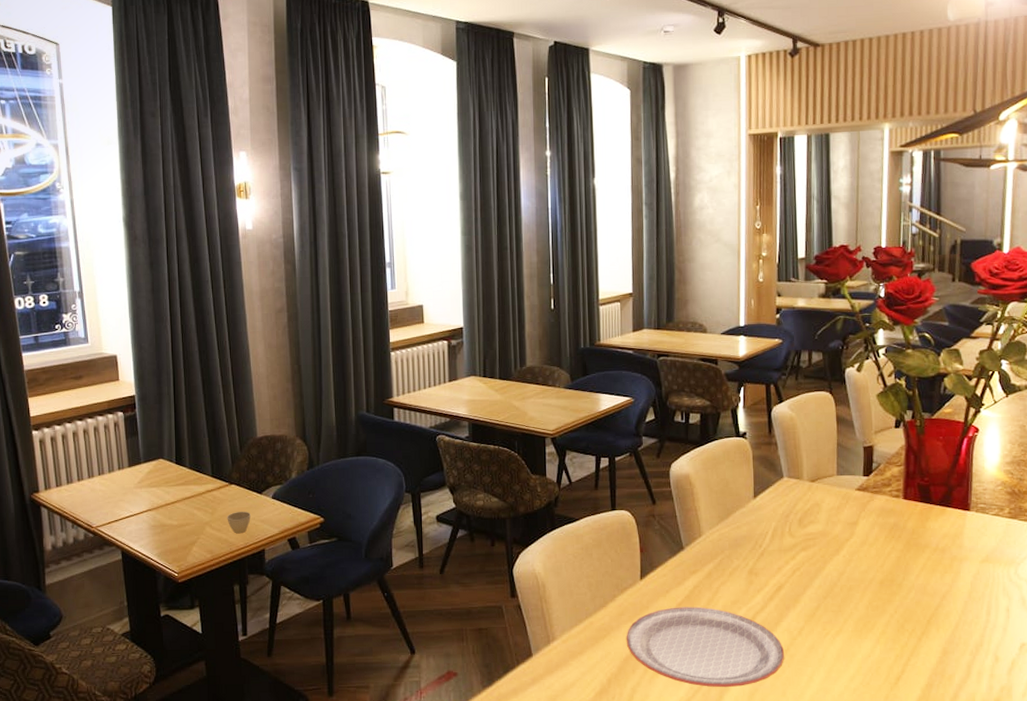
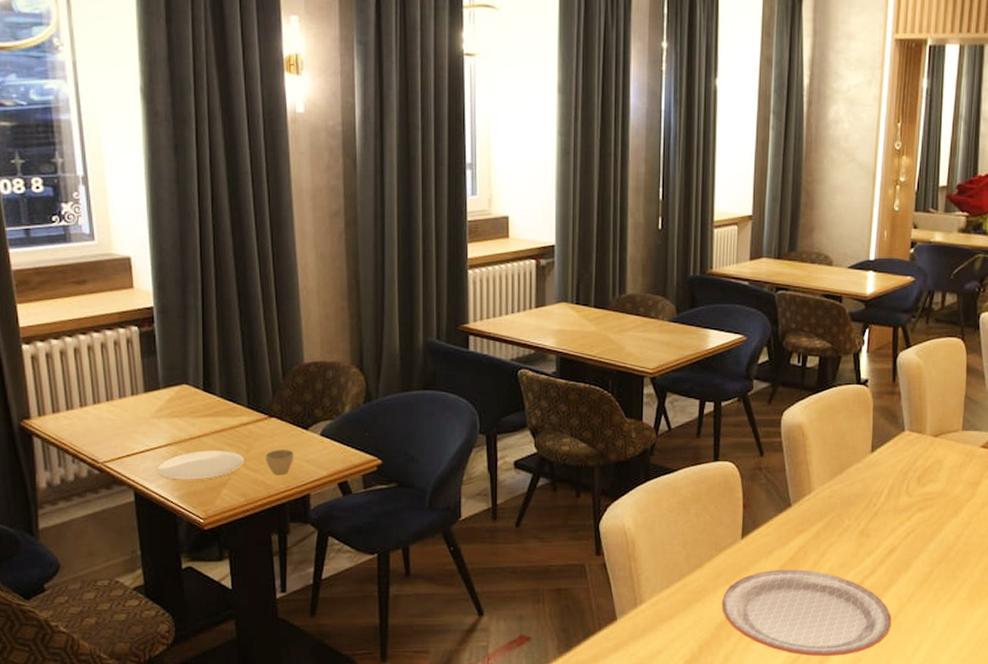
plate: none [140,514,211,541] -> present [157,450,245,481]

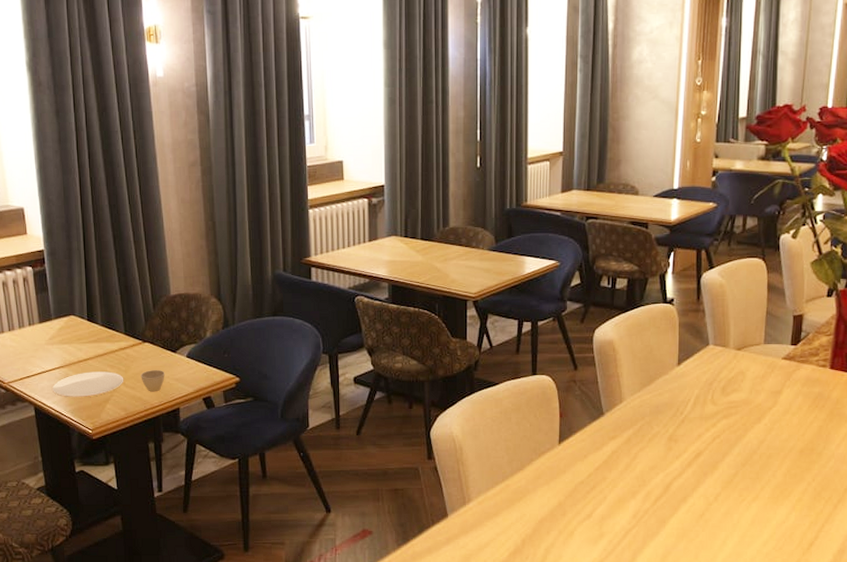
plate: present [721,569,892,657] -> none [542,471,700,550]

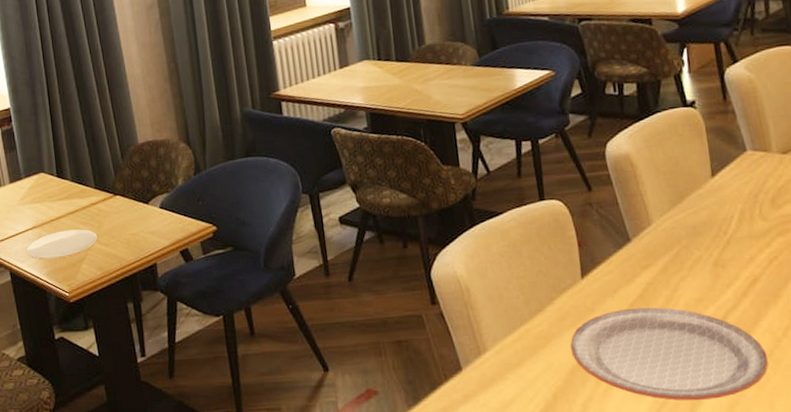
cup: present [140,370,165,392] -> none [114,224,139,248]
plate: none [542,471,700,550] -> present [570,307,769,401]

